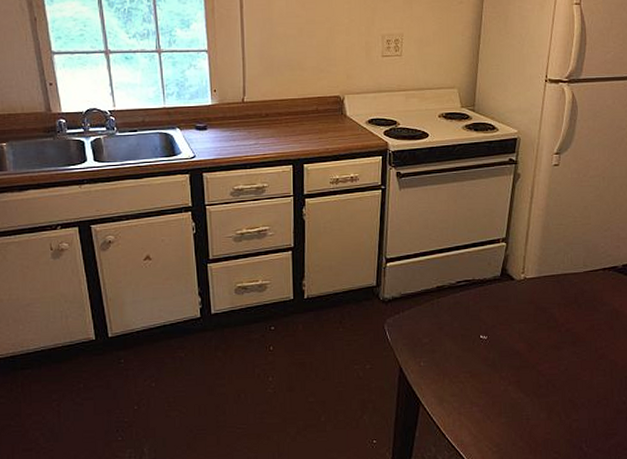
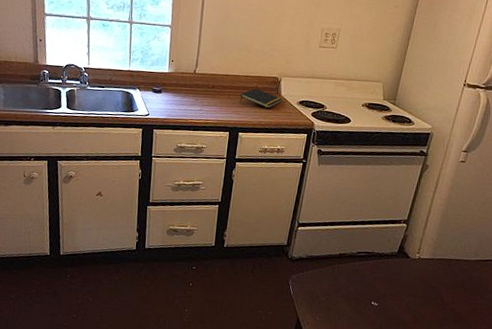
notepad: none [300,111,349,133] -> present [240,88,283,109]

